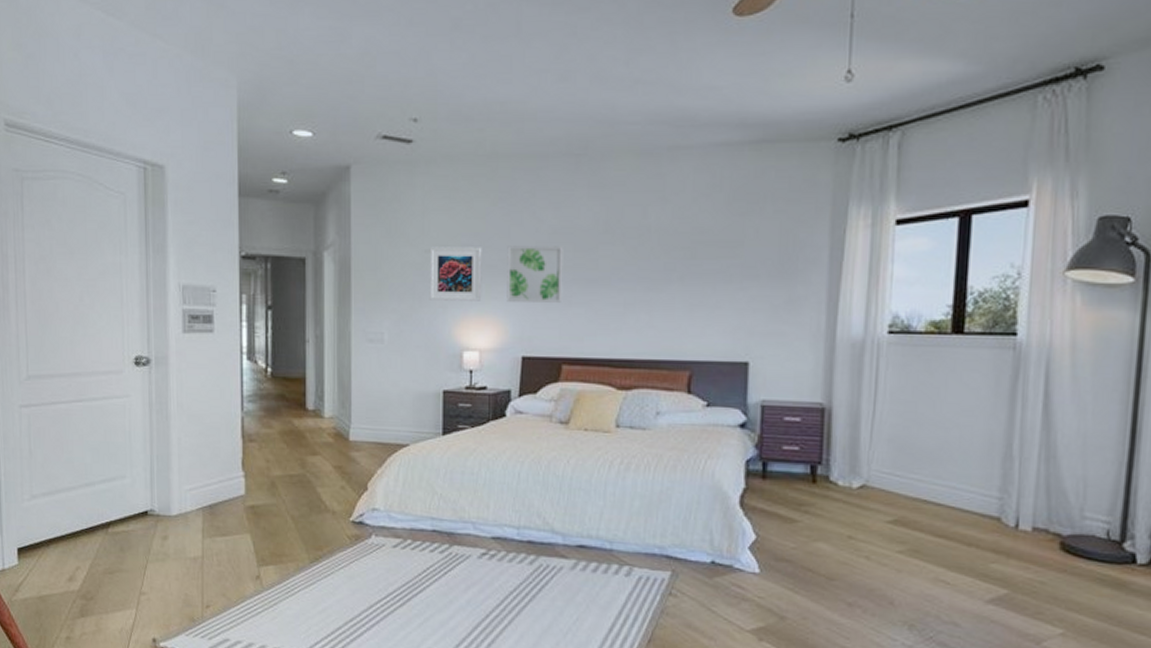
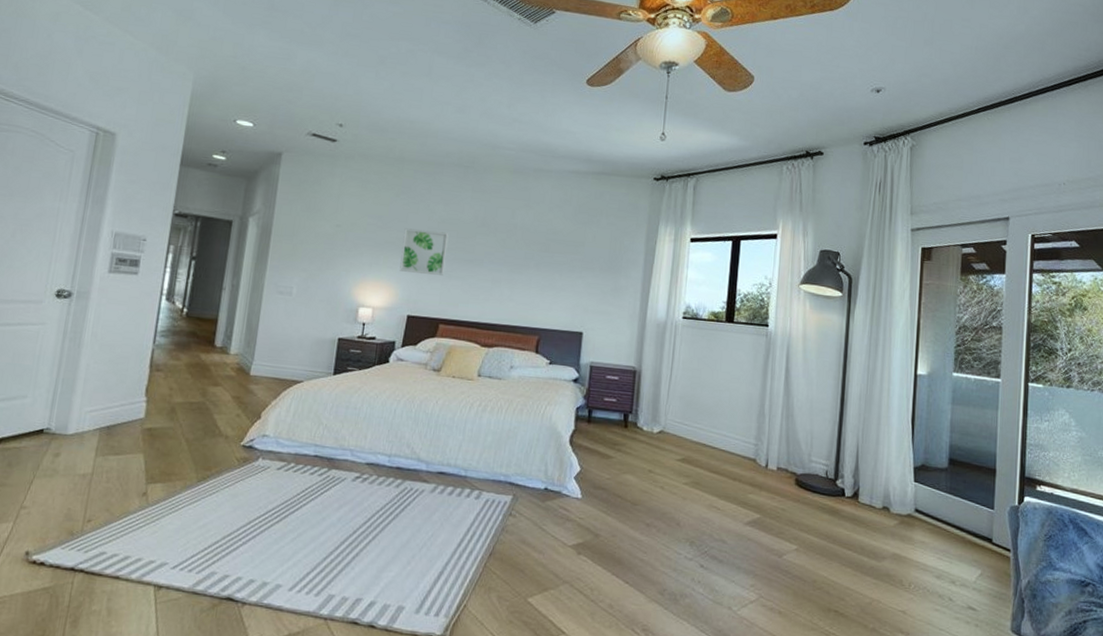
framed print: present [429,247,482,301] -> none [335,222,384,269]

